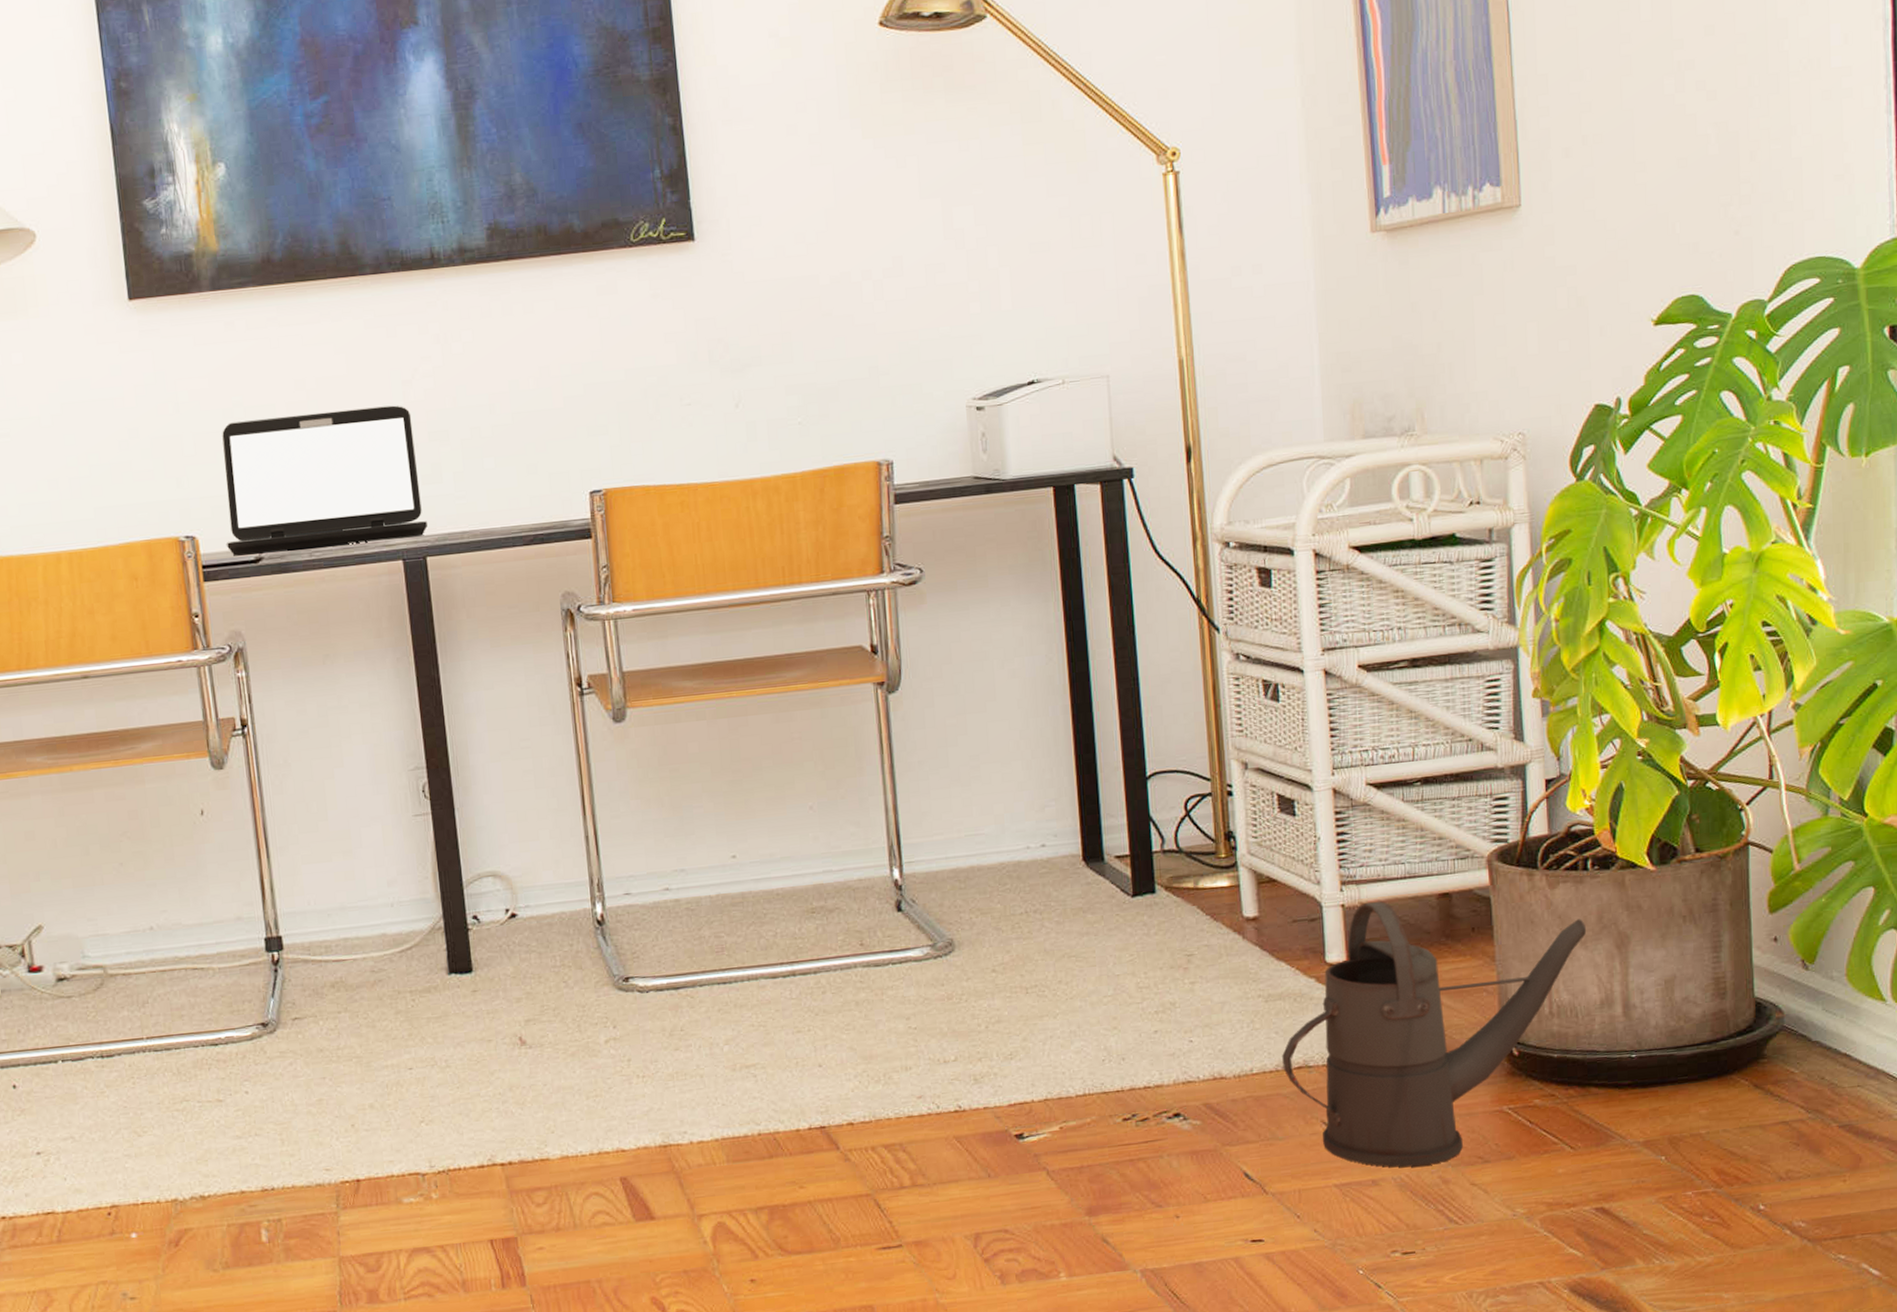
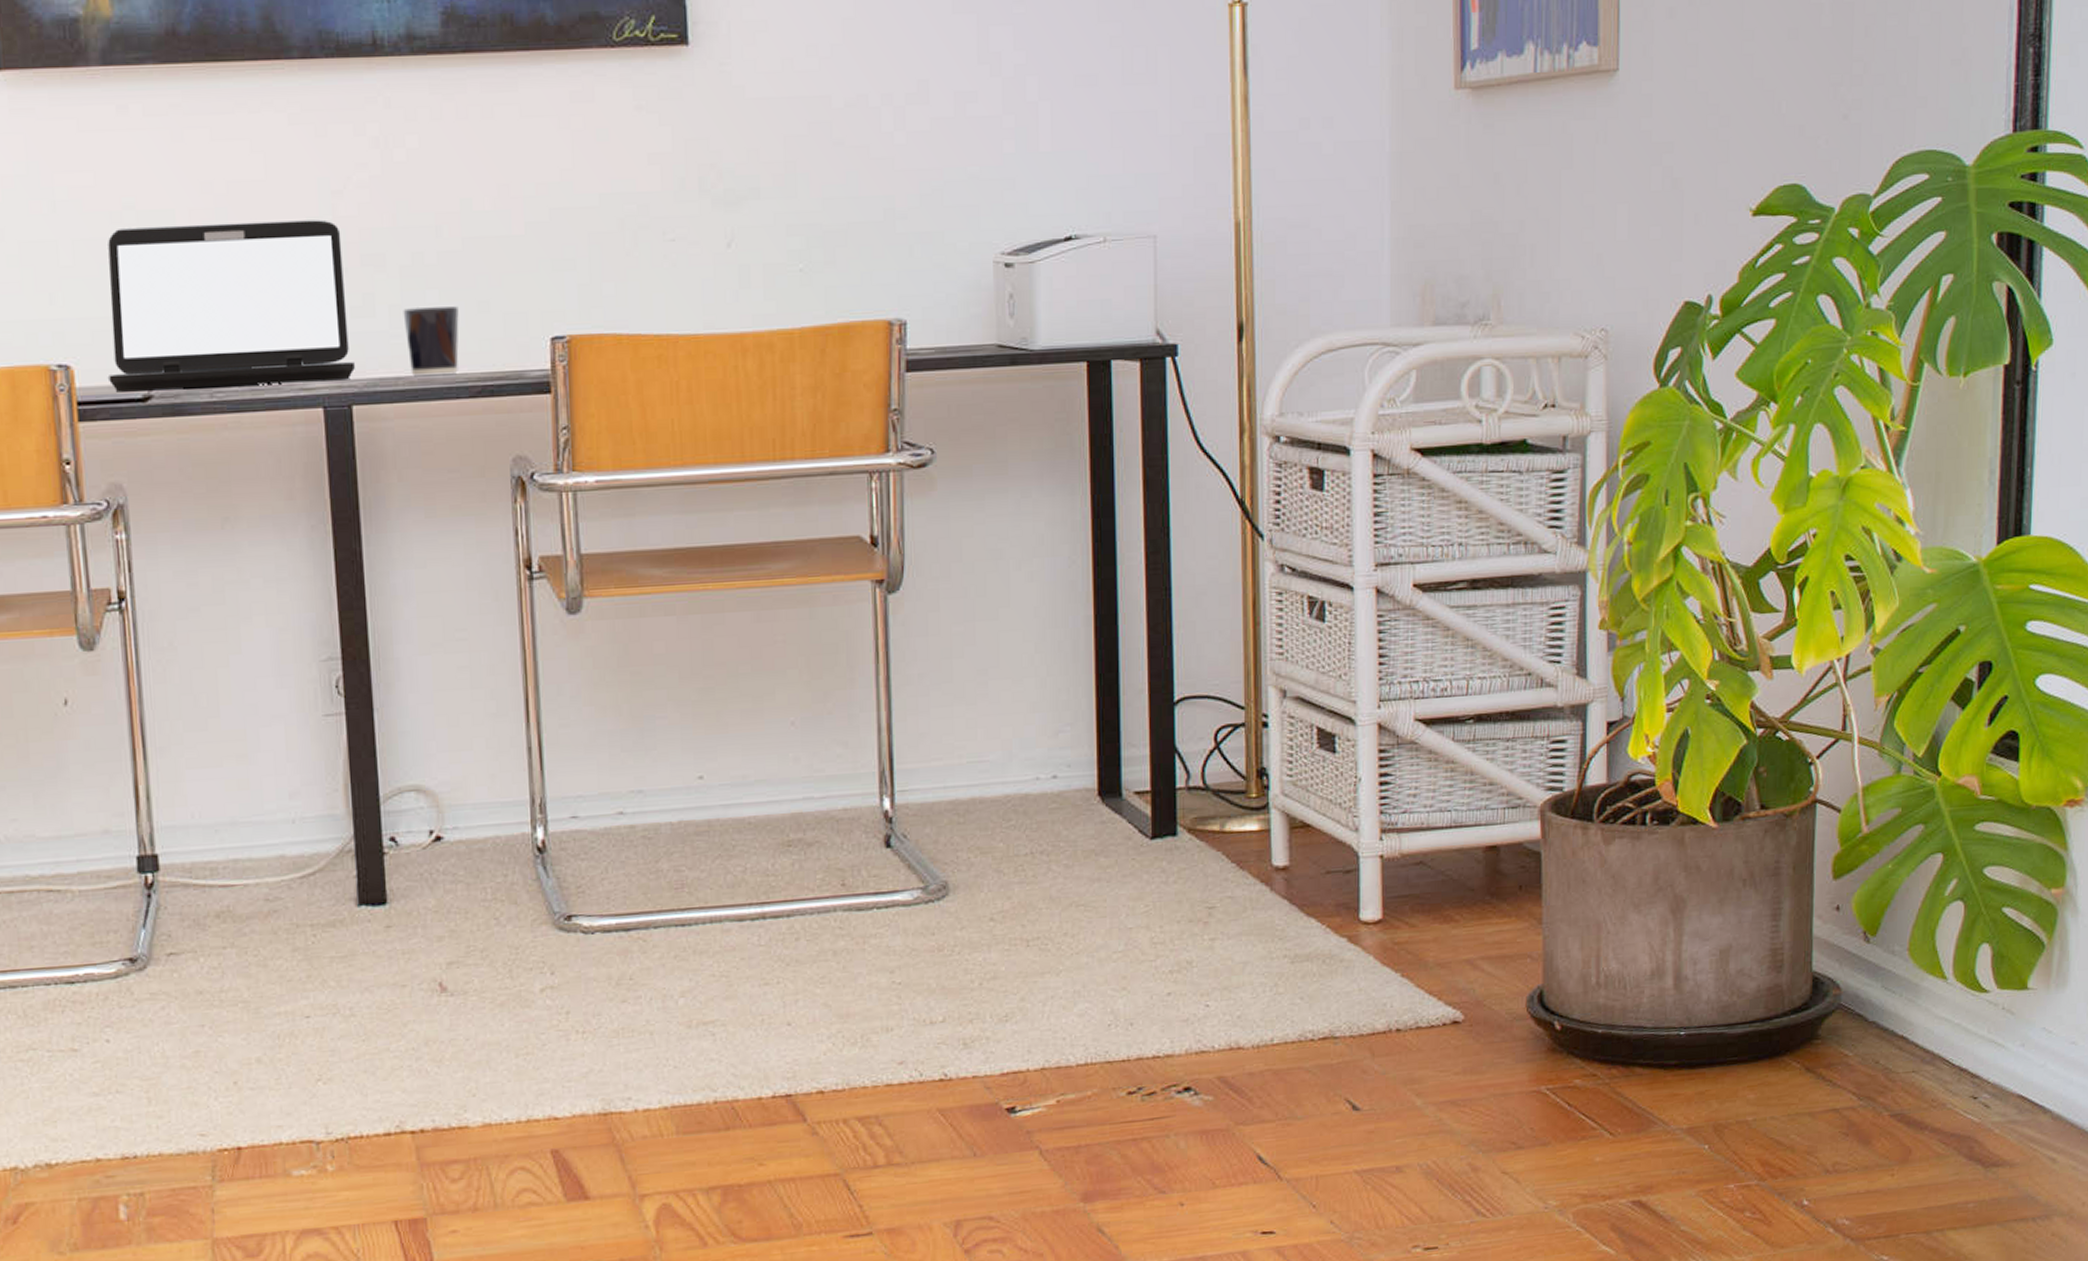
mug: none [465,470,513,529] -> present [403,306,459,375]
watering can: present [1282,901,1586,1167] -> none [1306,853,1640,1153]

